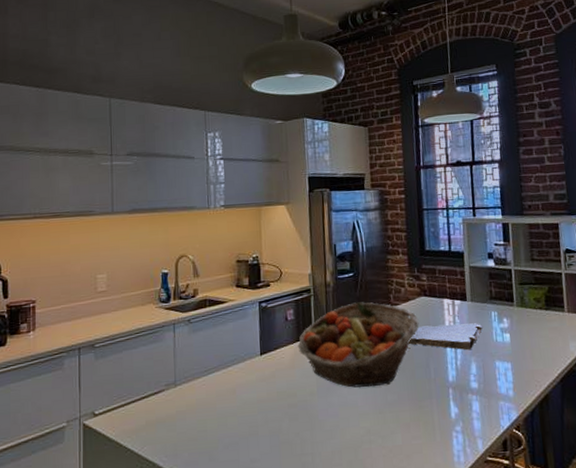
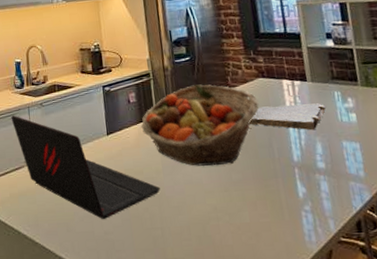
laptop: none [152,332,313,446] -> present [11,115,160,219]

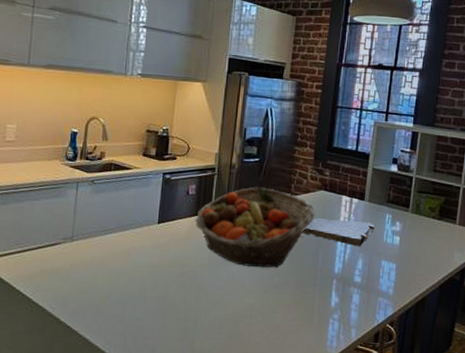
laptop: present [11,115,160,219] -> none [55,188,201,306]

